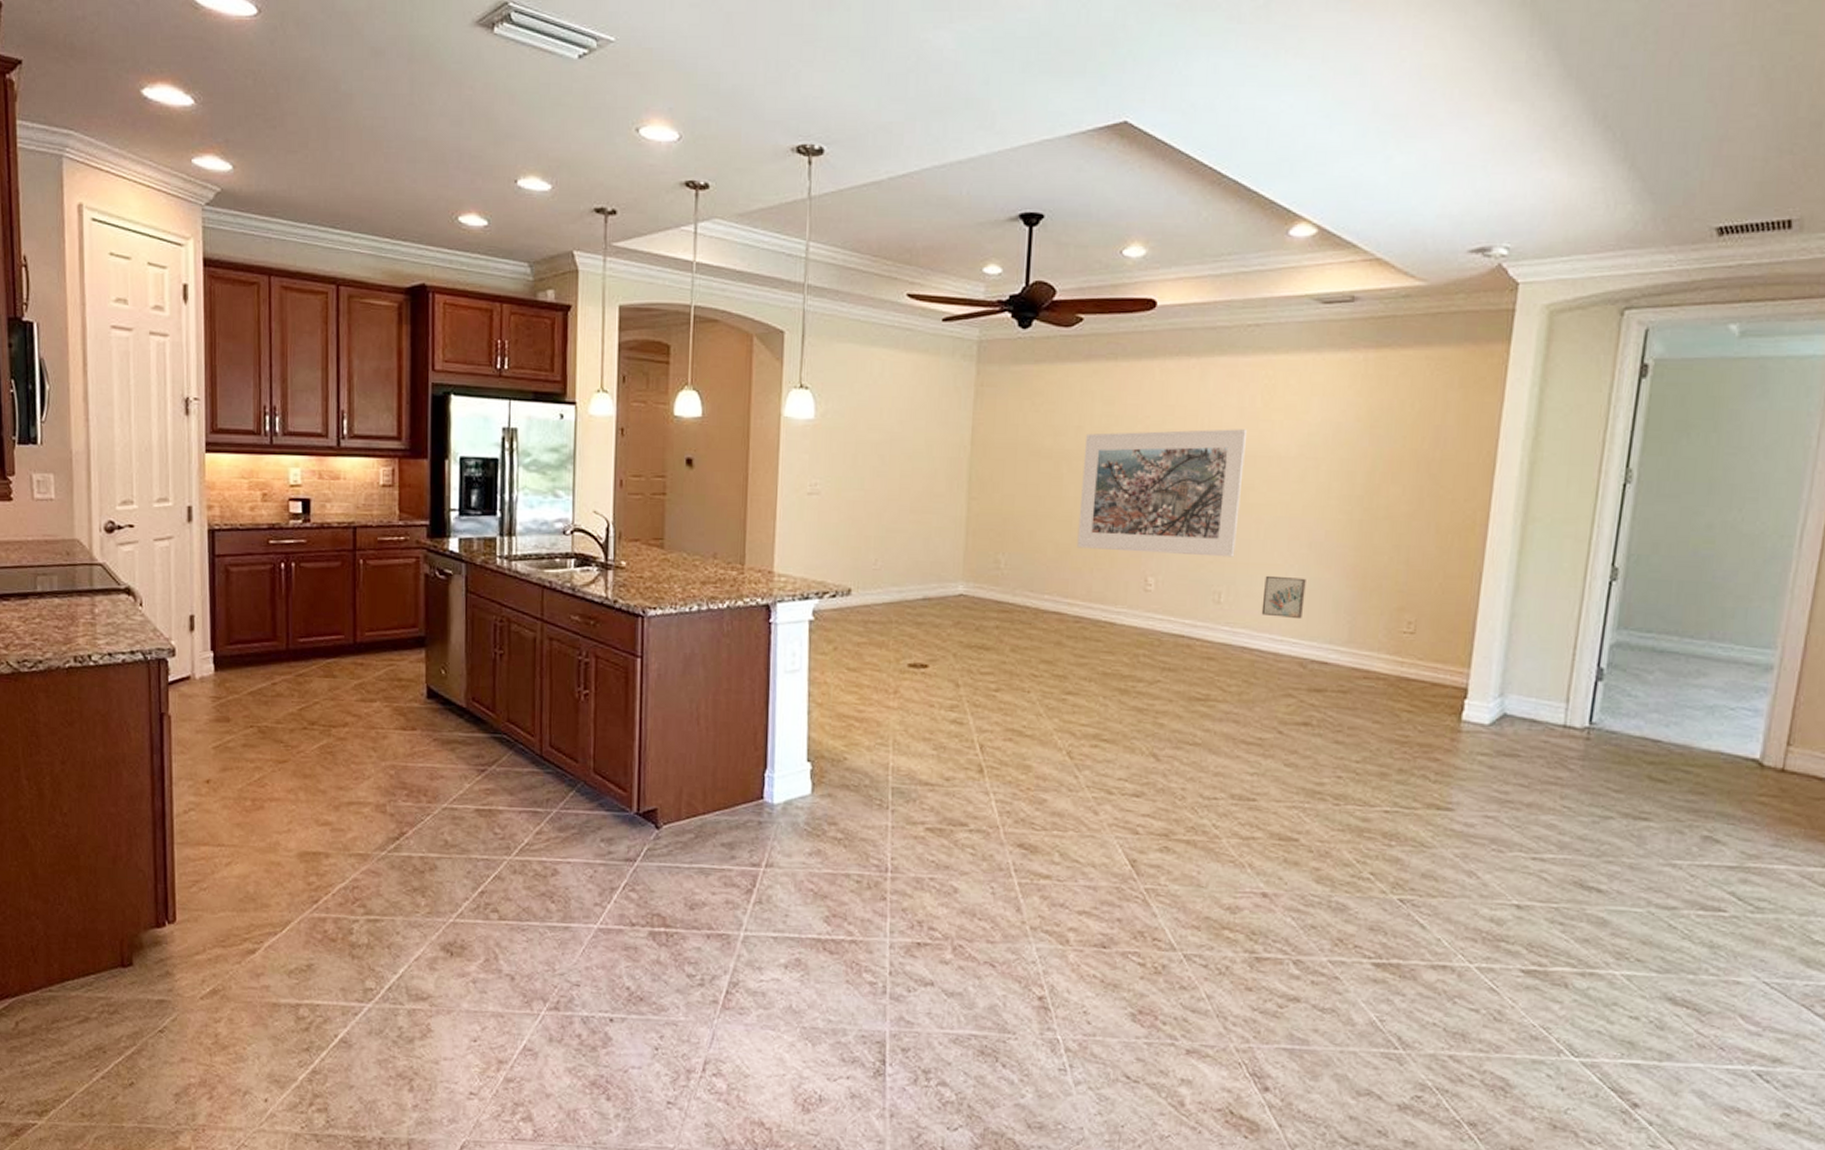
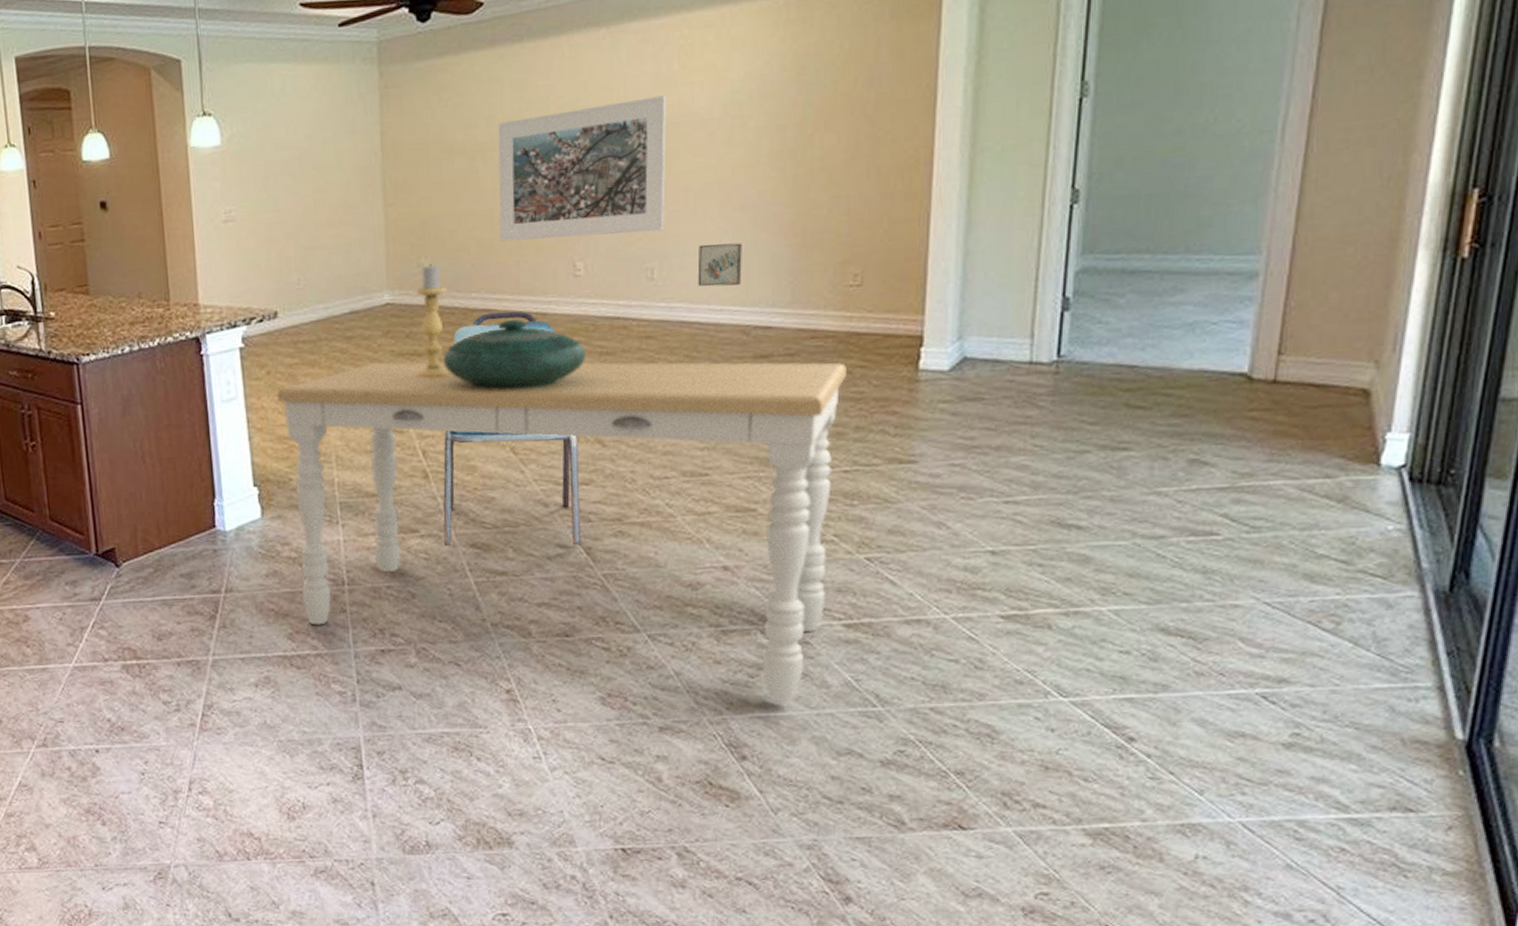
dining table: none [840,651,1395,1036] -> present [276,361,846,702]
candle holder: none [984,561,1020,673] -> present [415,264,449,378]
dining chair: none [992,616,1134,857] -> present [443,310,582,547]
decorative bowl: none [1009,625,1150,695] -> present [443,319,587,390]

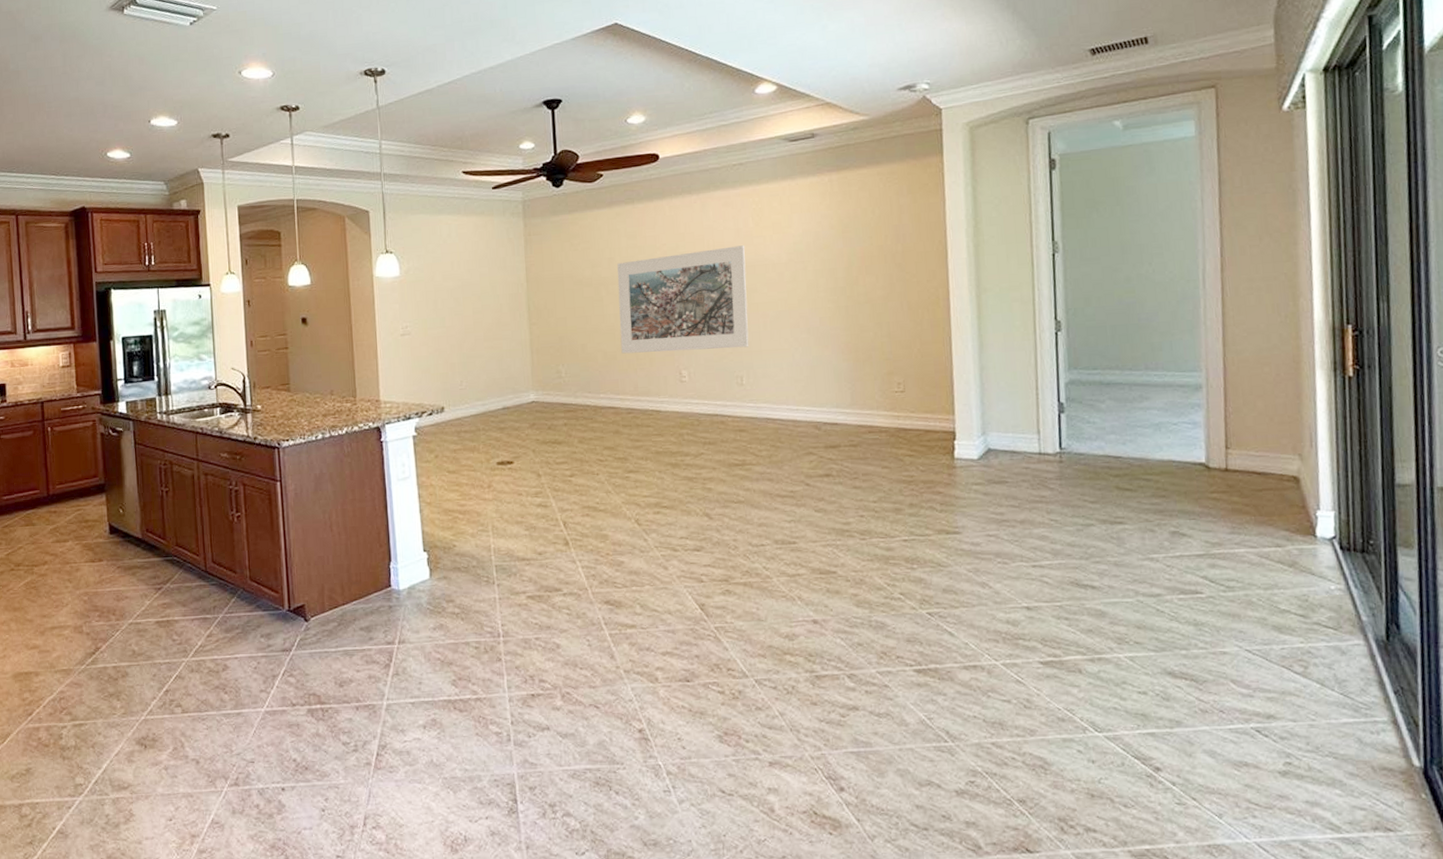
dining table: present [276,361,846,702] -> none [443,448,899,739]
candle holder: present [415,264,449,378] -> none [555,371,584,462]
dining chair: present [443,310,582,547] -> none [580,408,696,604]
decorative bowl: present [443,319,587,390] -> none [578,415,693,472]
wall art: present [697,243,742,287] -> none [776,357,812,391]

